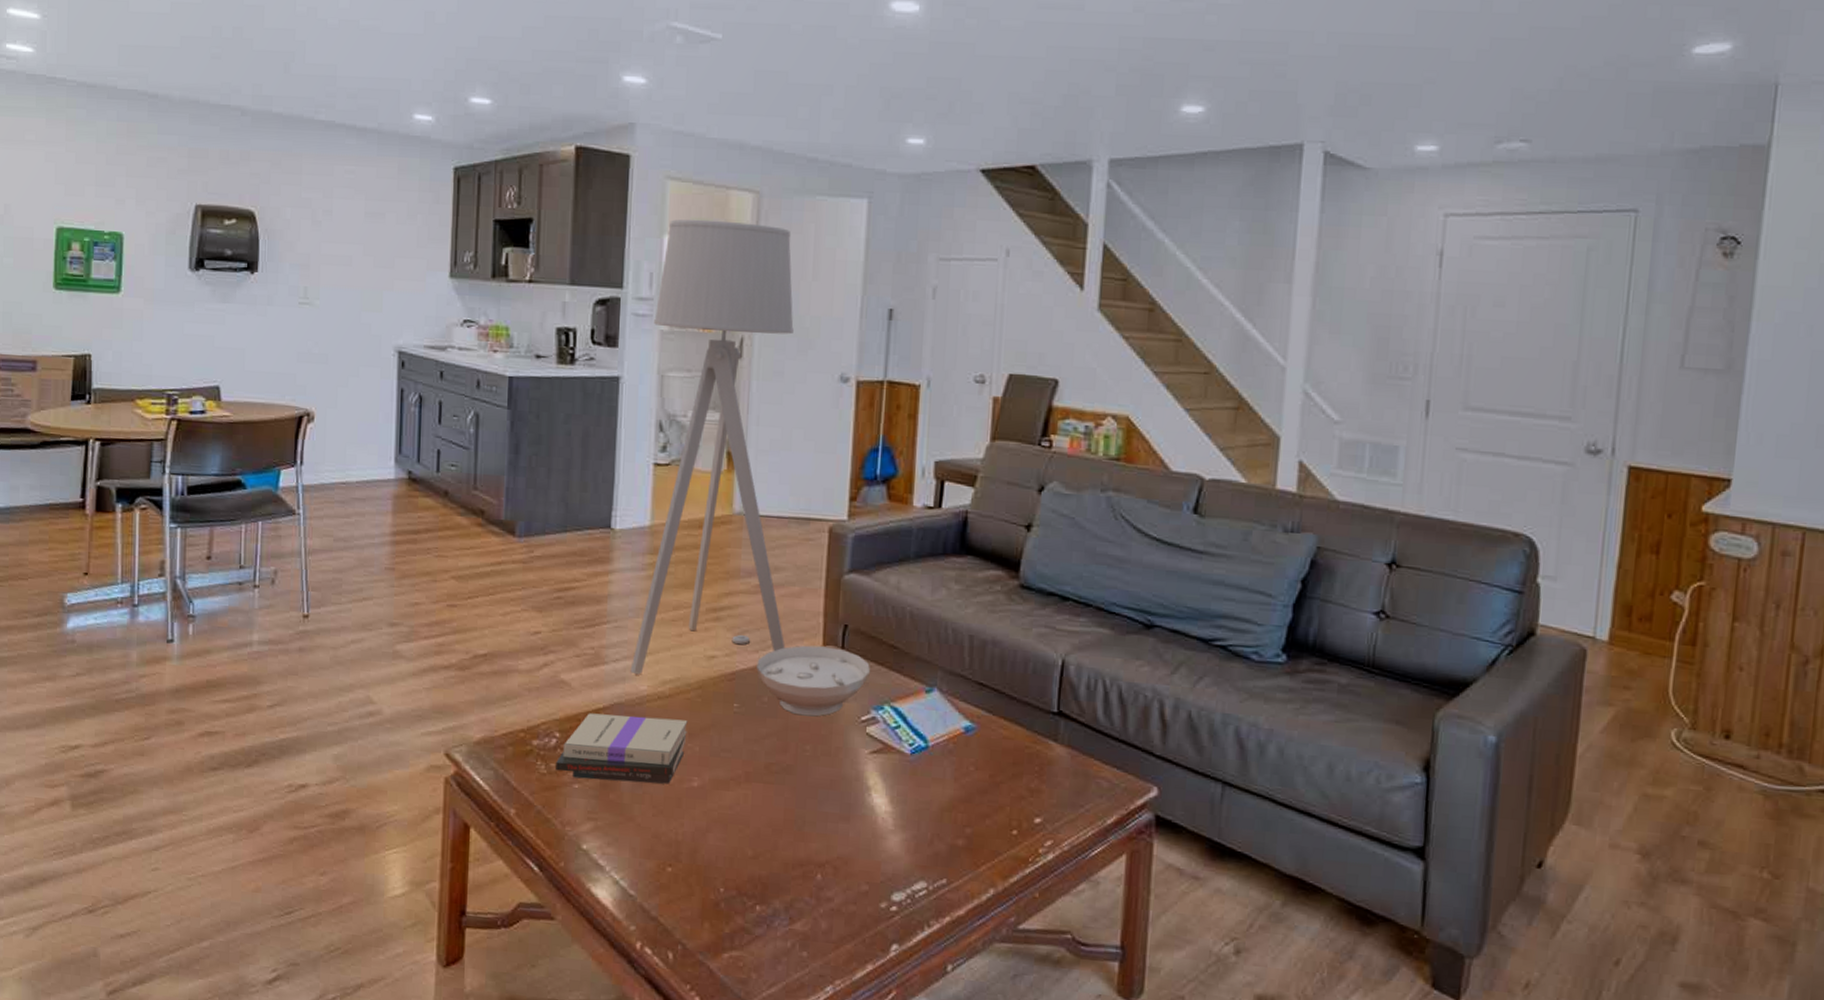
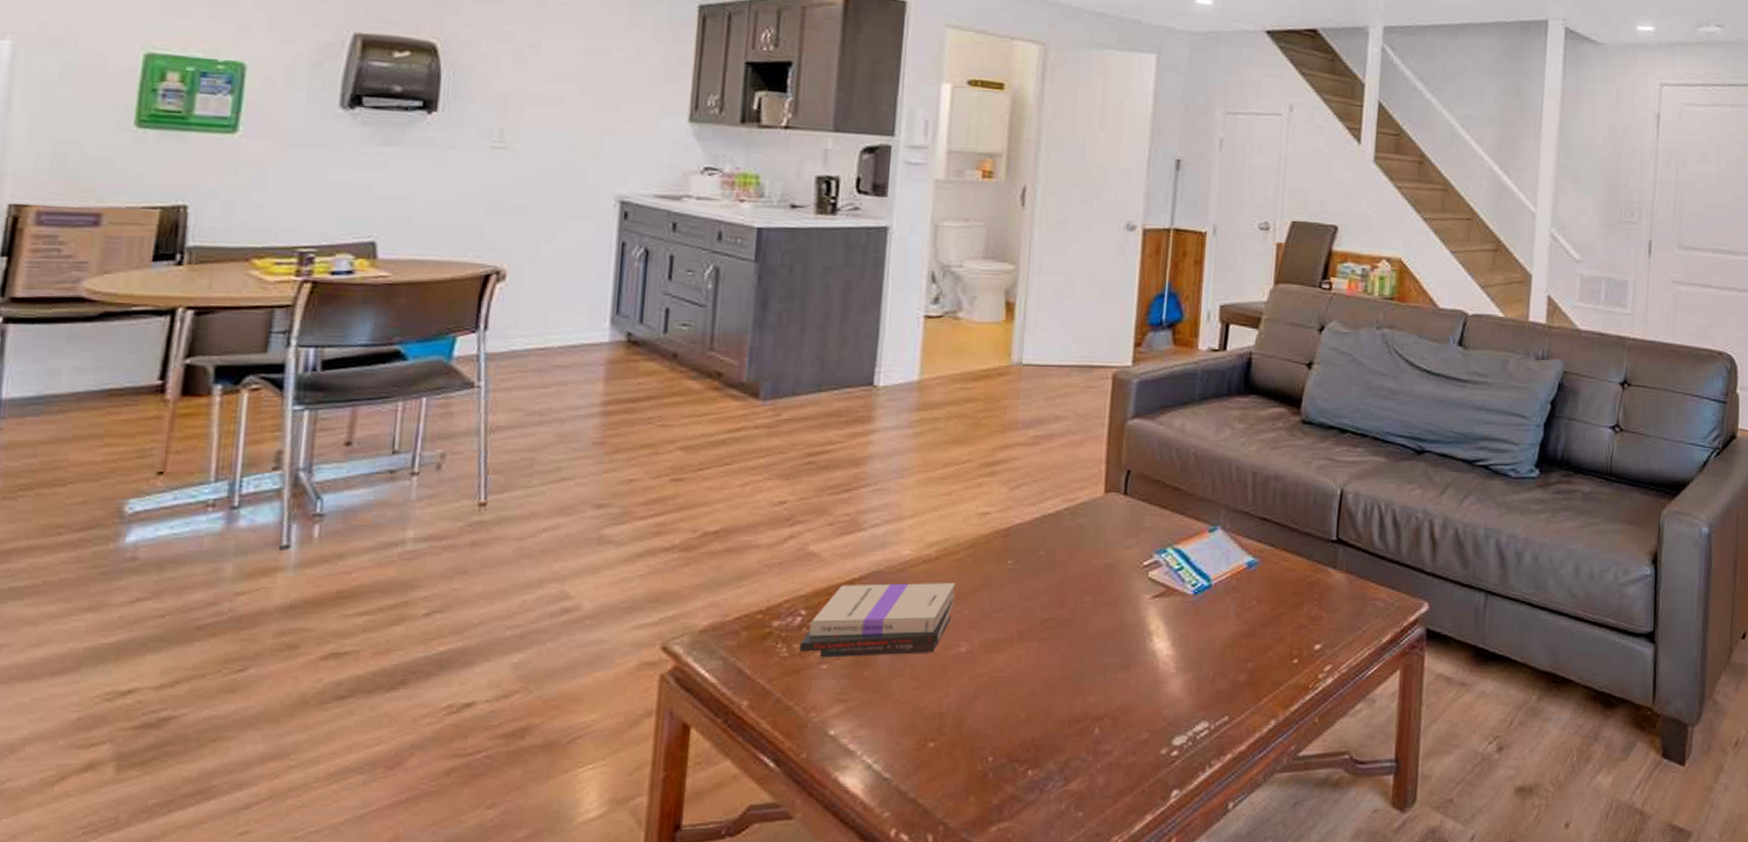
floor lamp: present [630,219,794,675] -> none [891,67,1079,539]
decorative bowl: present [756,645,870,716] -> none [1033,494,1153,566]

